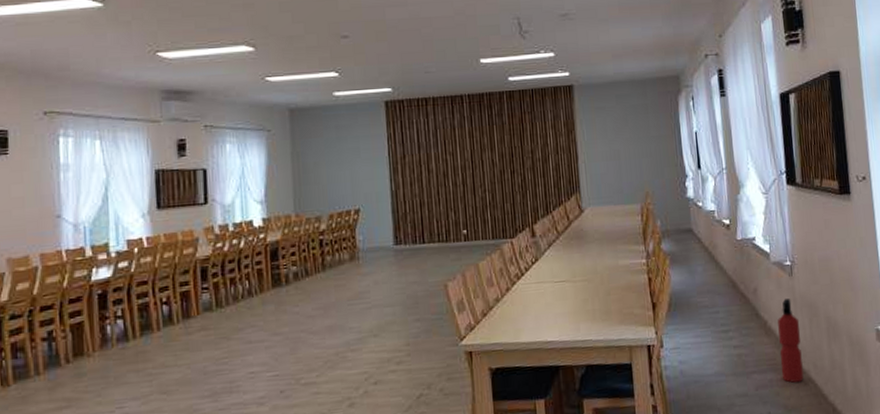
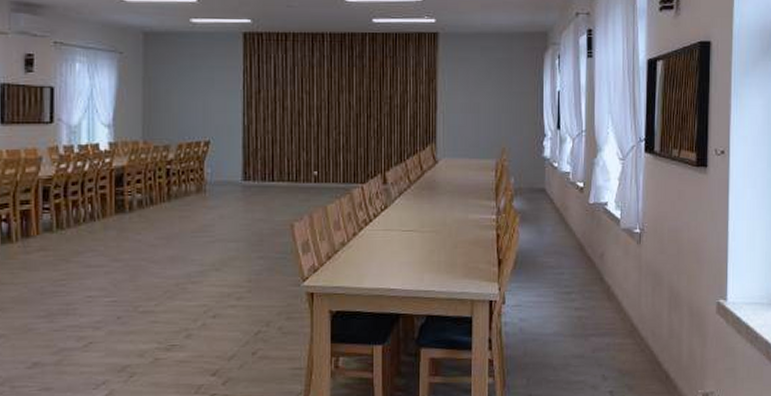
fire extinguisher: present [778,298,804,383] -> none [619,266,641,348]

